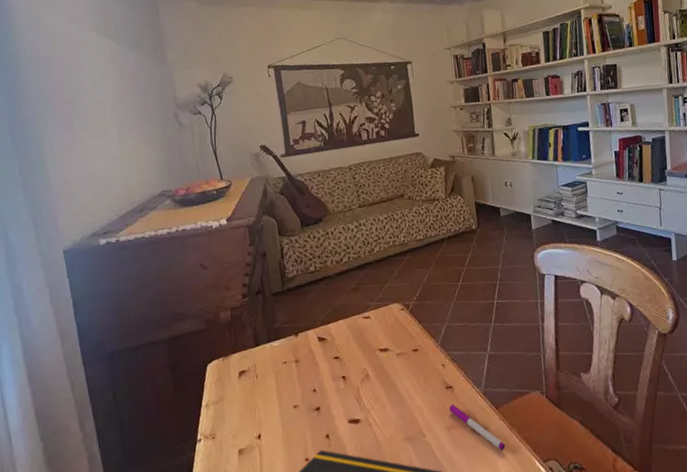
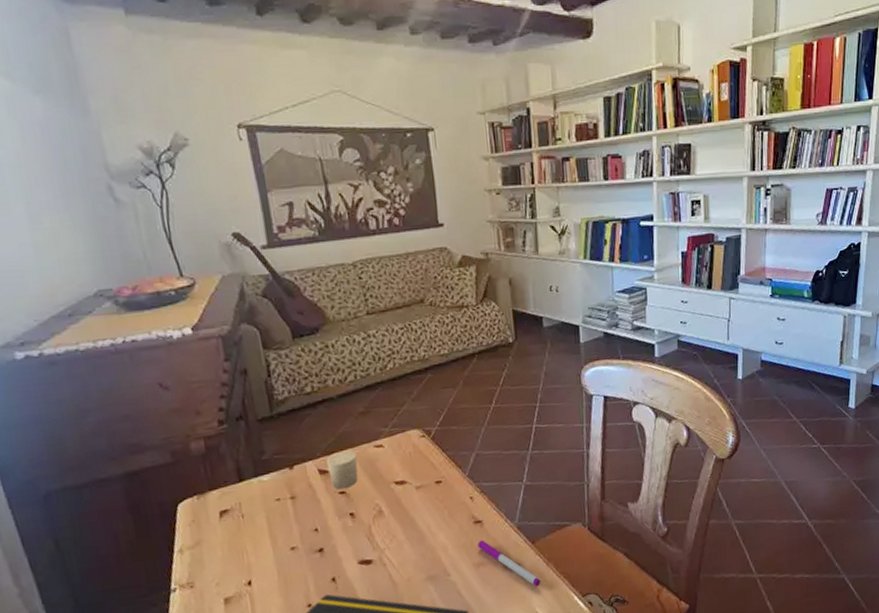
candle: none [324,320,350,356] -> present [325,450,359,490]

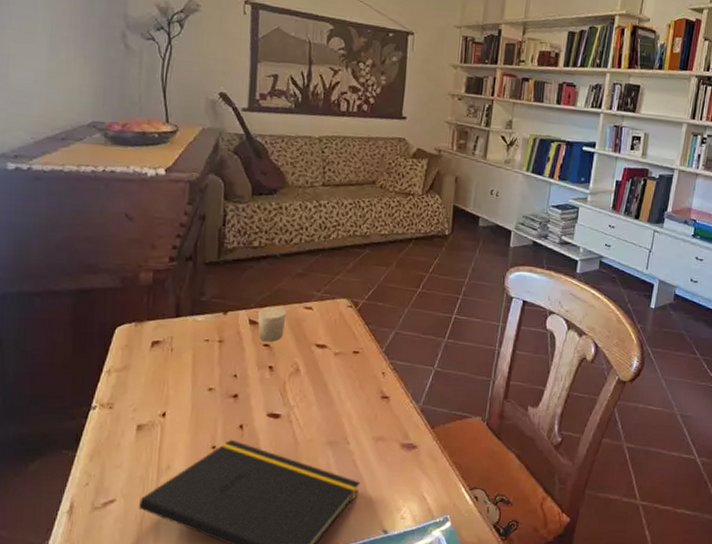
pen: present [478,540,541,587] -> none [380,415,434,472]

